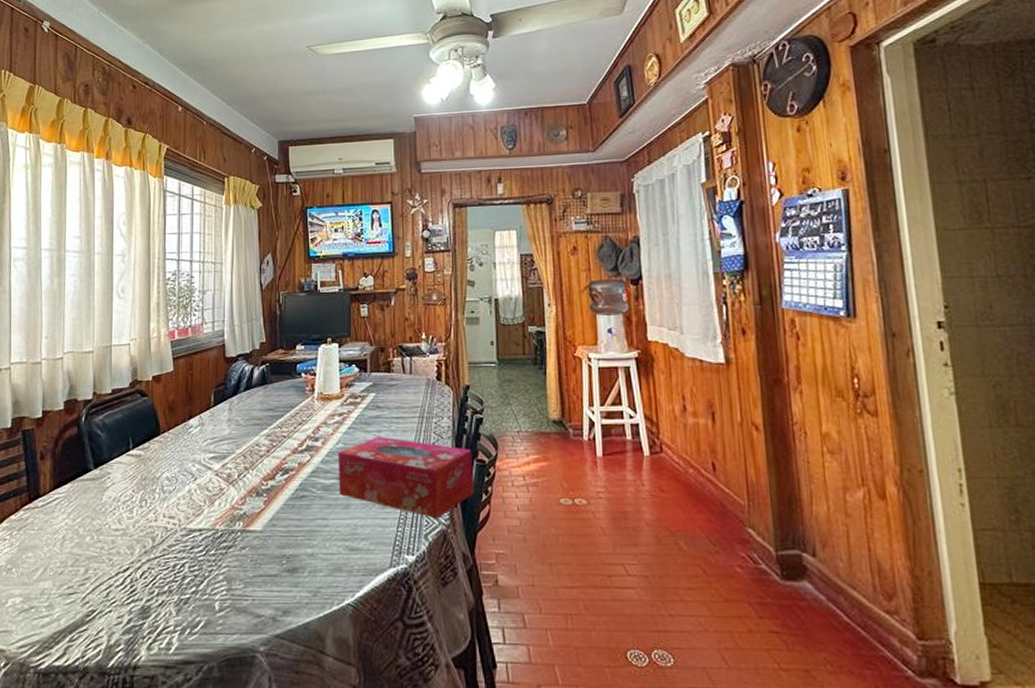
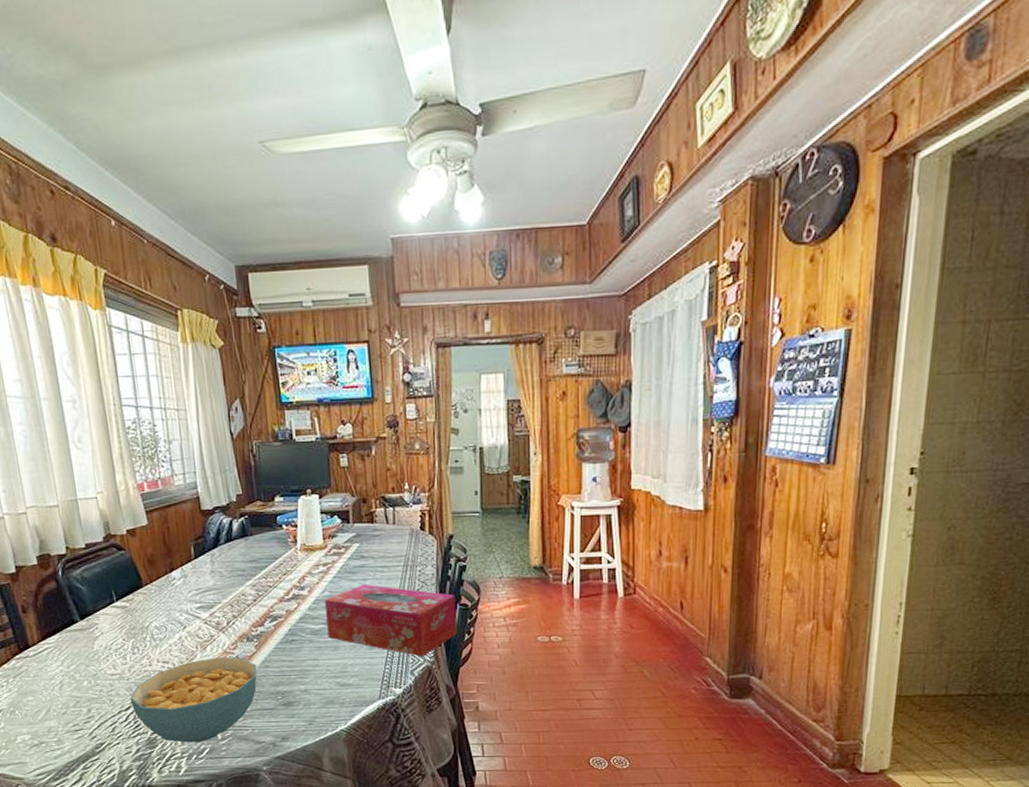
cereal bowl: none [130,514,264,614] -> present [130,657,257,743]

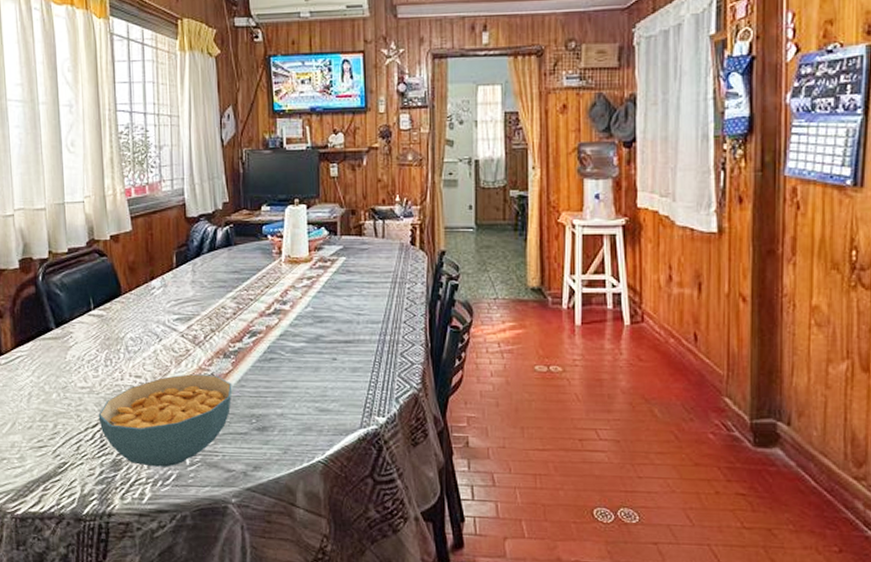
tissue box: present [324,583,457,657] -> none [306,300,447,383]

